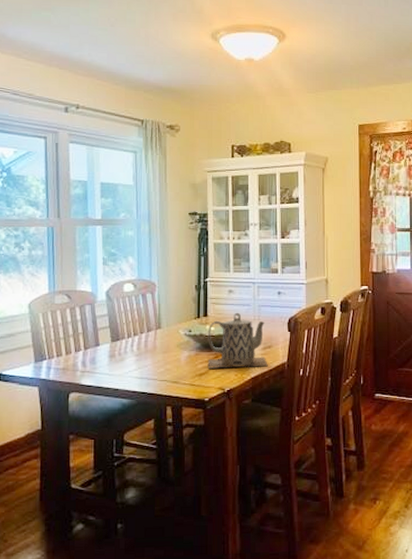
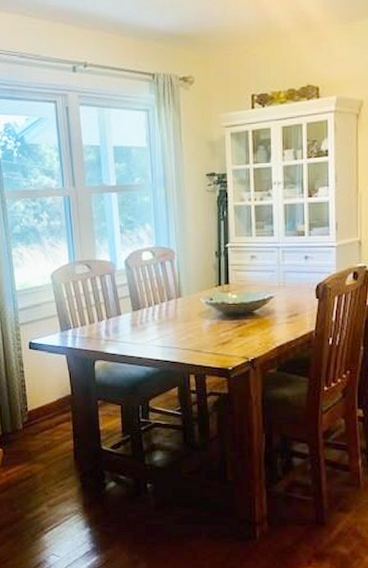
teapot: present [207,312,268,369] -> none [230,279,294,338]

